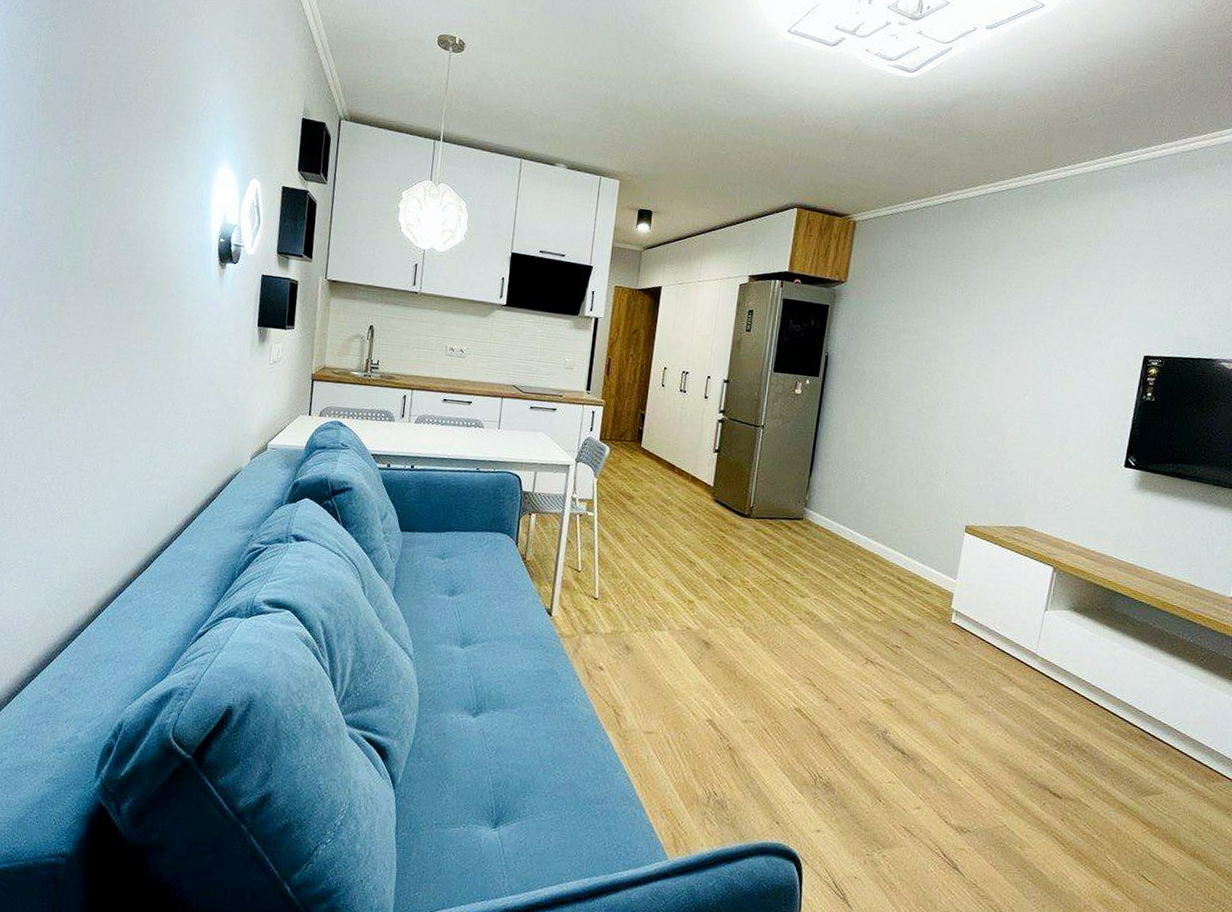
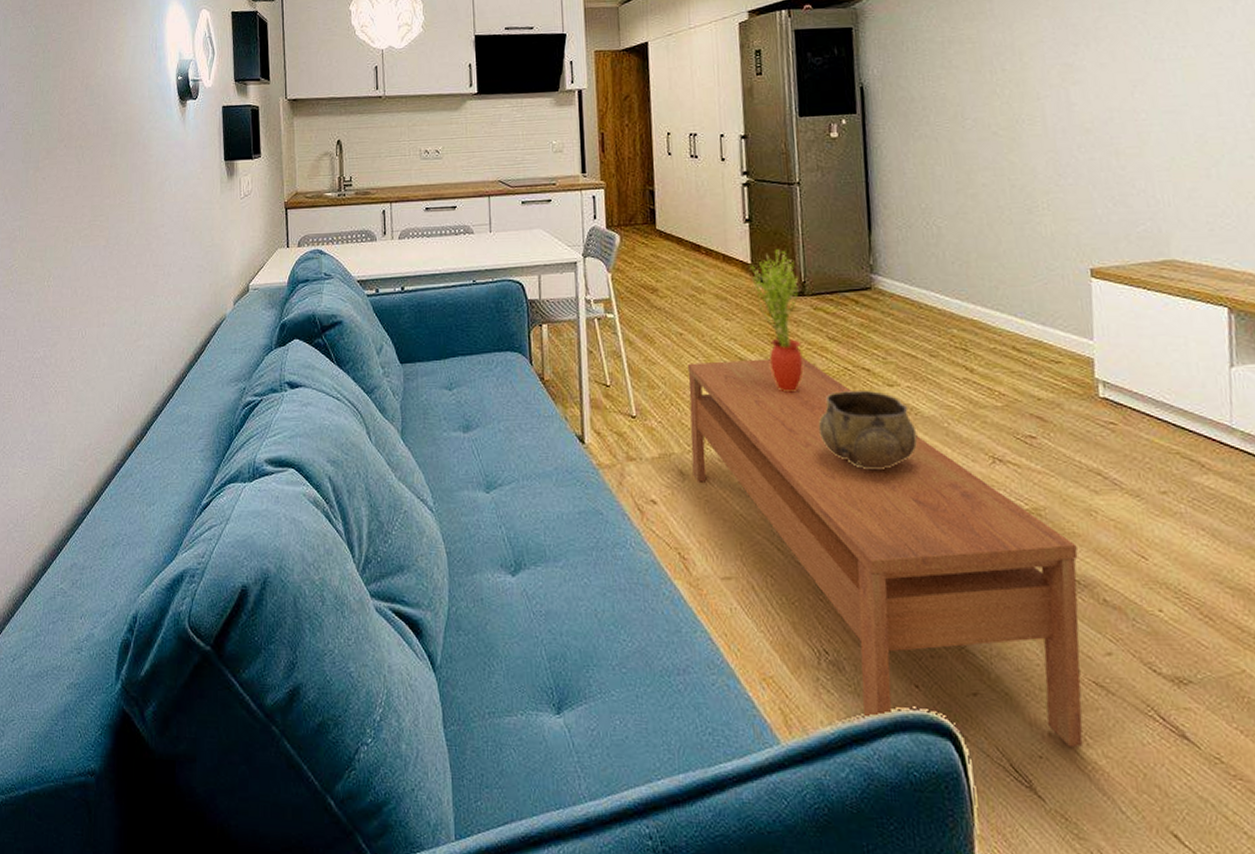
coffee table: none [636,560,912,872] -> present [687,357,1083,748]
potted plant: none [711,477,749,594] -> present [750,249,804,393]
decorative bowl: none [741,597,815,661] -> present [818,391,918,471]

